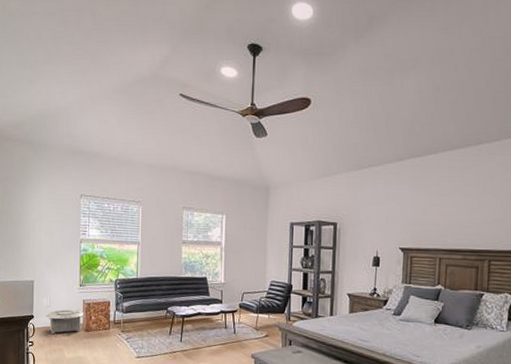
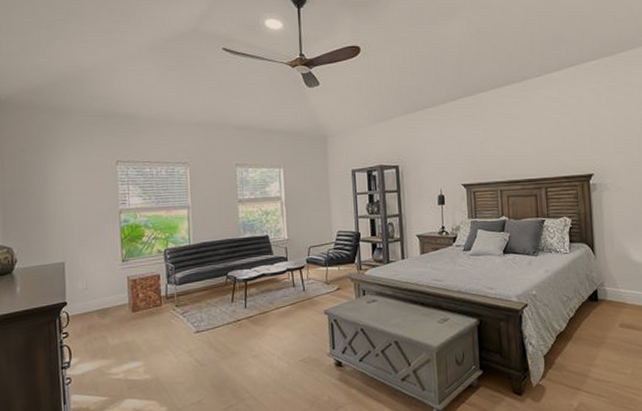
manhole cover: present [46,309,84,334] -> none [82,288,129,320]

